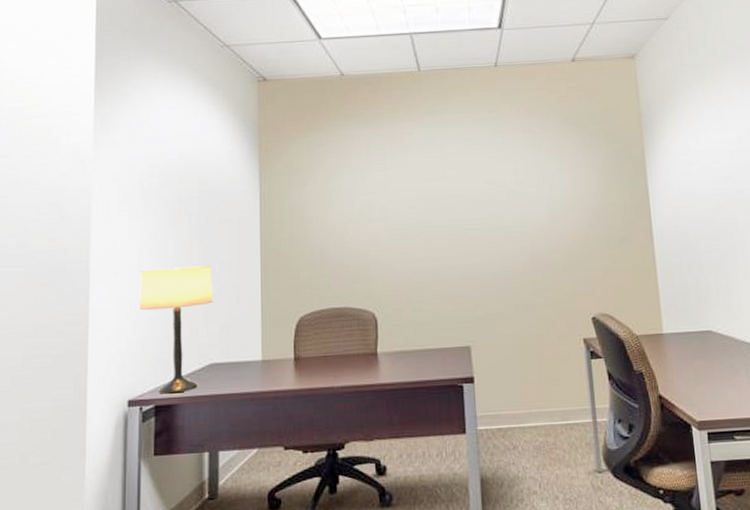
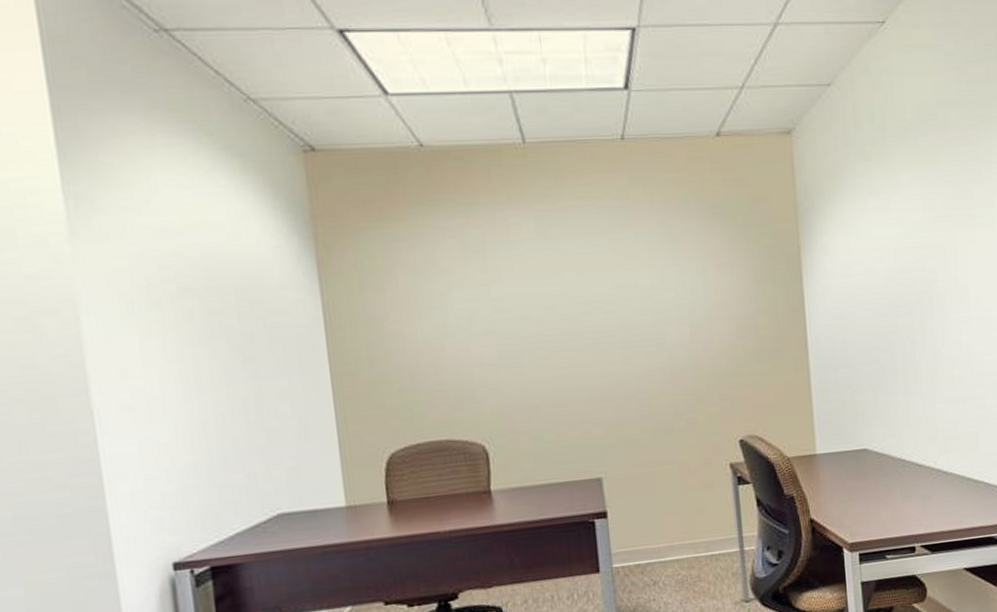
table lamp: present [140,265,212,394] -> none [166,395,273,553]

